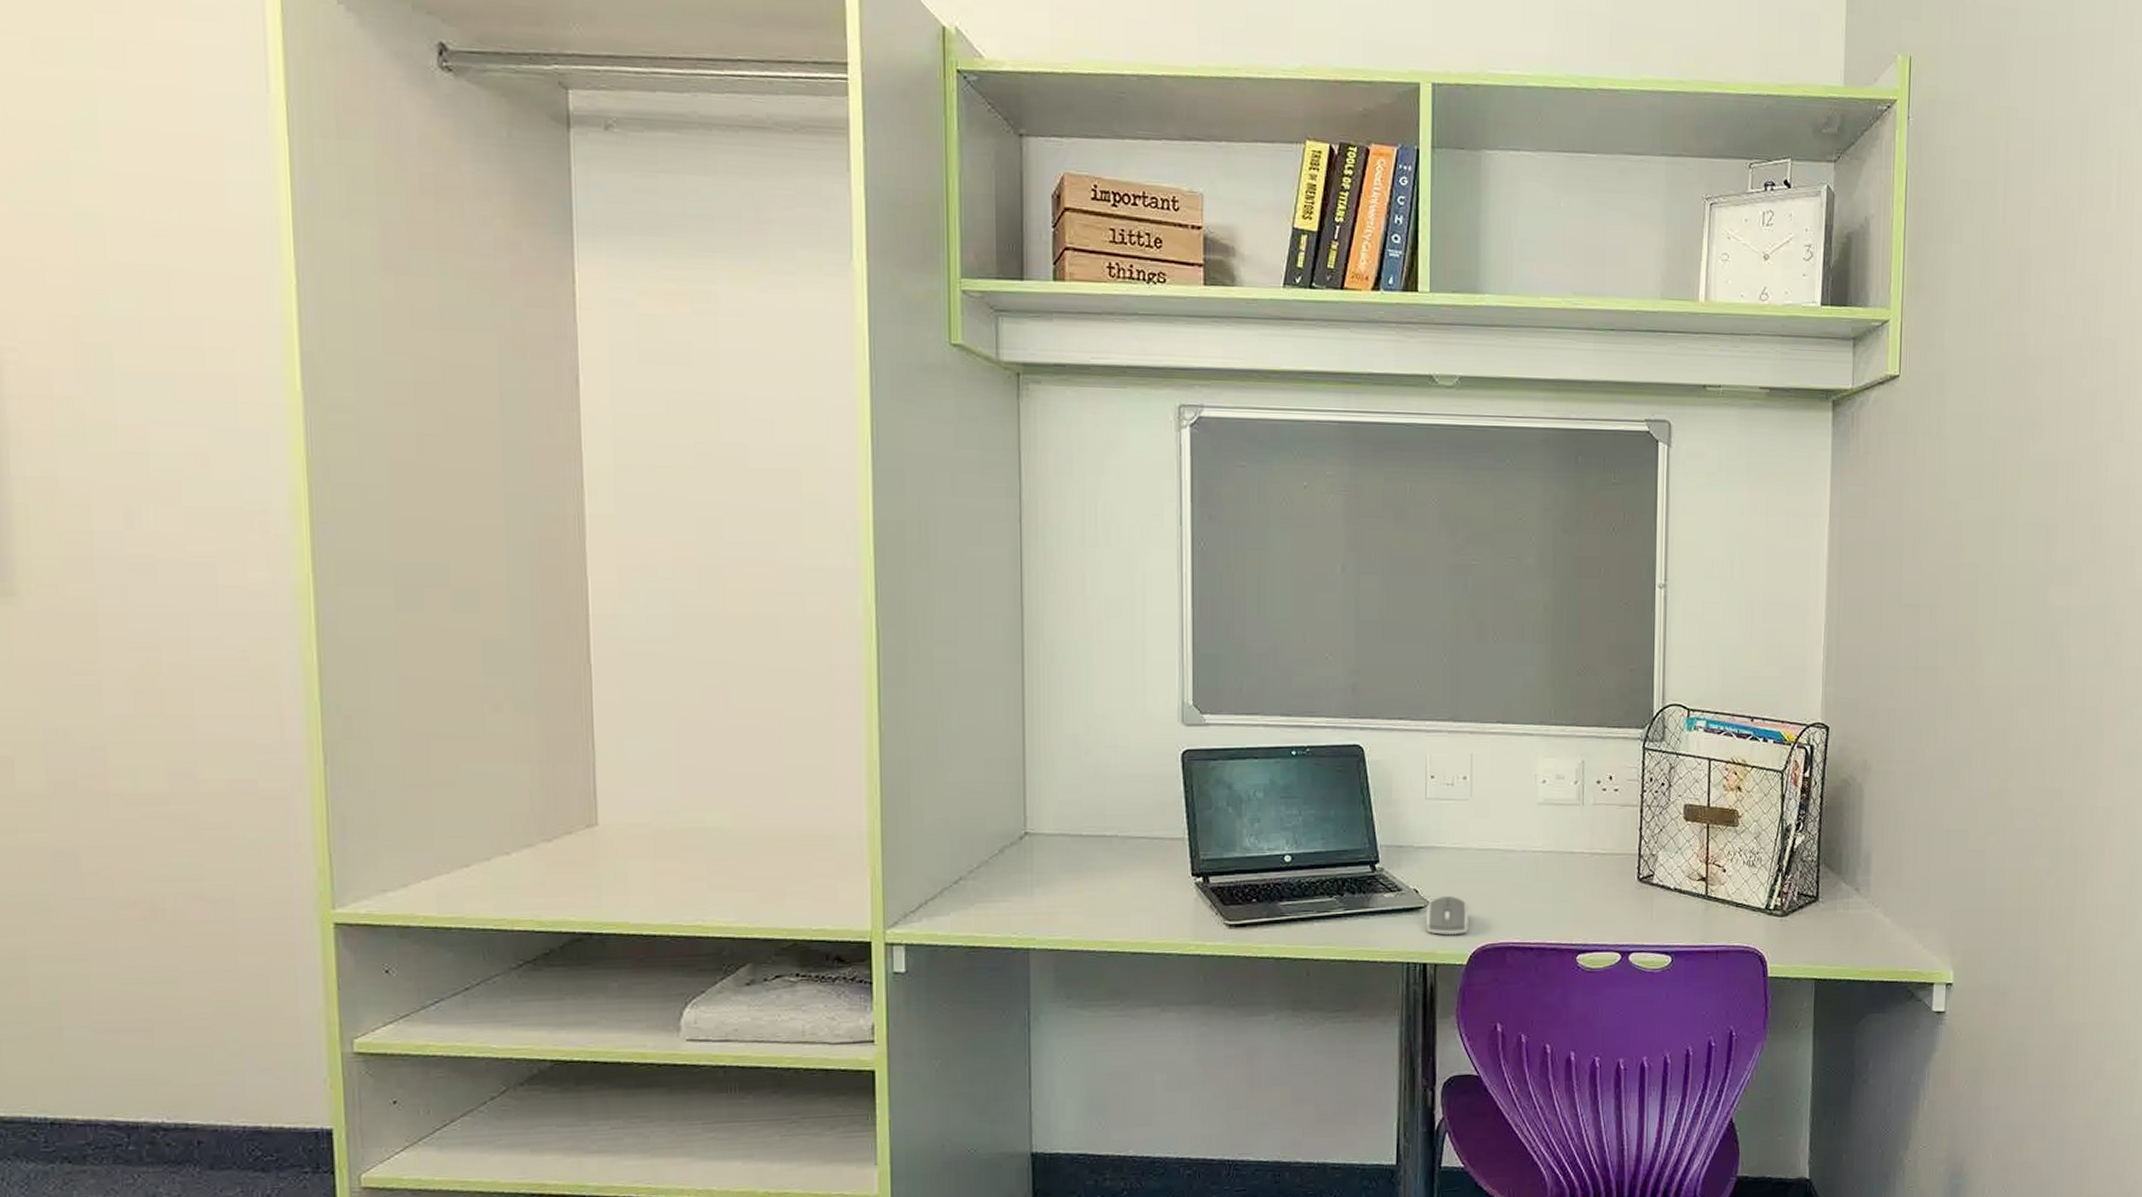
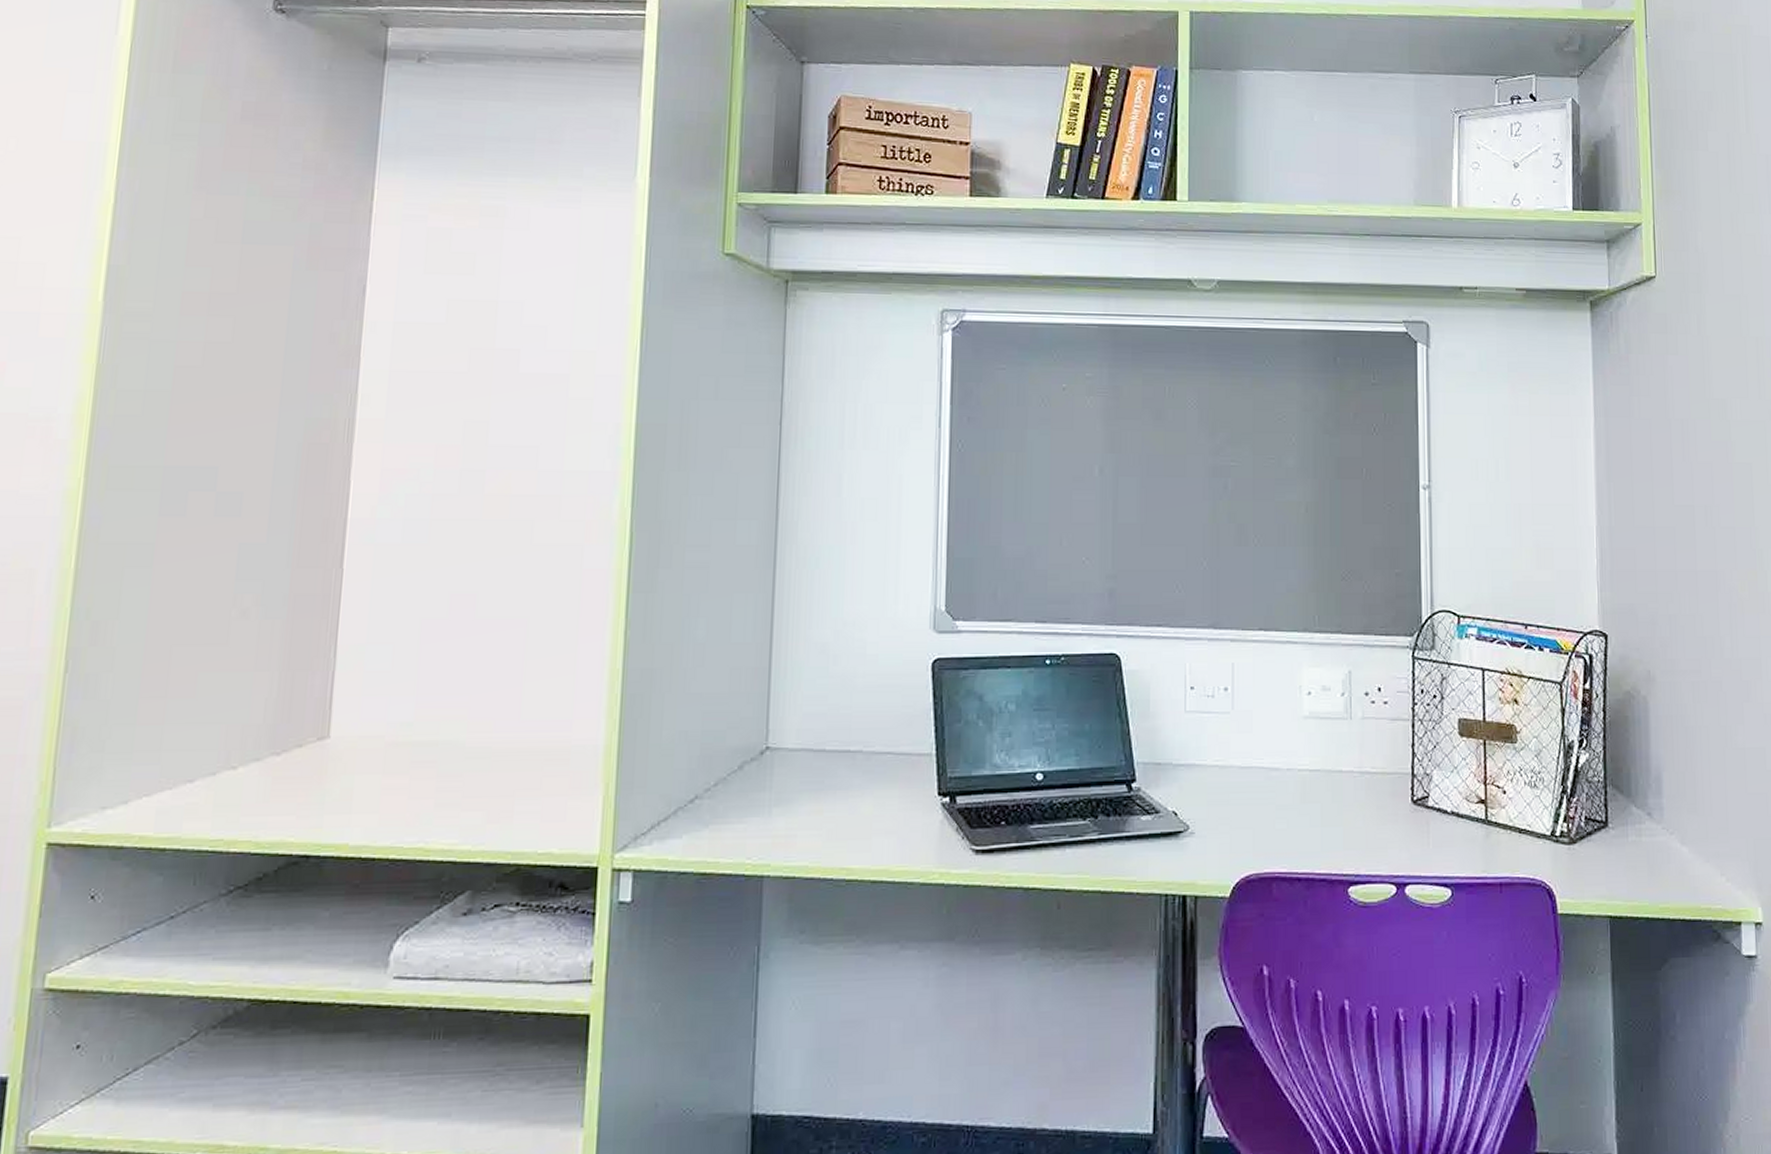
computer mouse: present [1425,896,1469,936] -> none [1185,820,1231,864]

